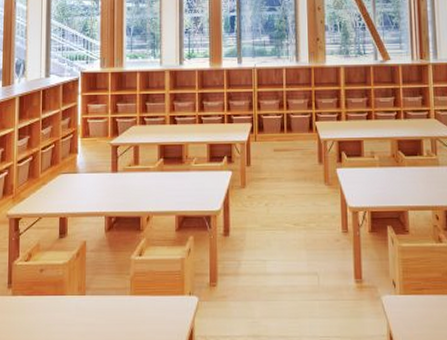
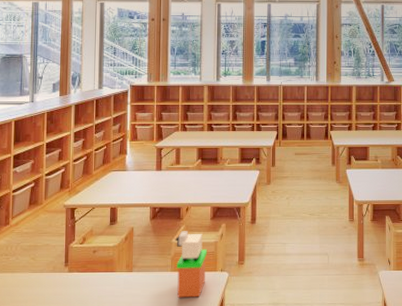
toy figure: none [134,245,173,327] -> present [175,231,208,298]

